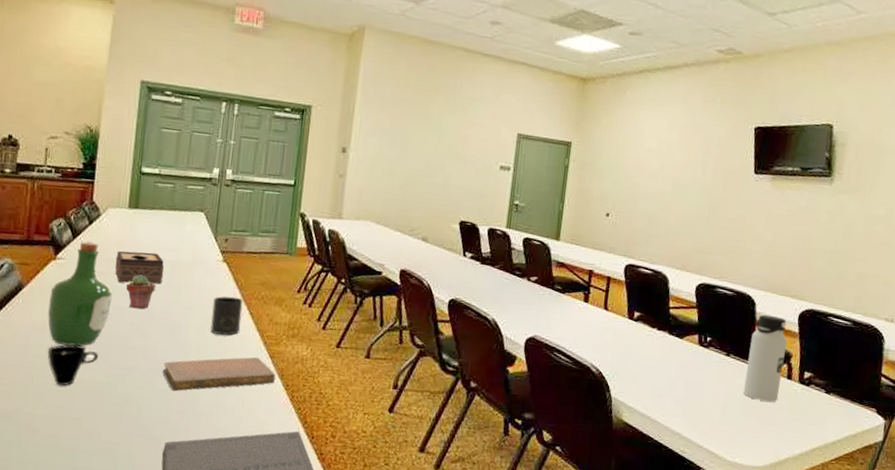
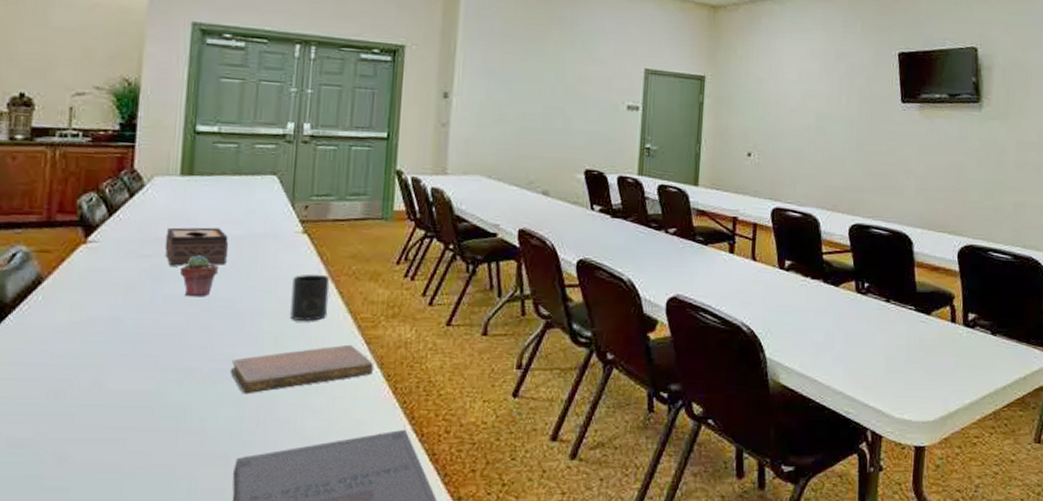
wine bottle: present [47,241,112,346] -> none [77,218,162,349]
cup: present [48,344,99,386] -> none [78,347,147,400]
water bottle: present [743,314,787,402] -> none [906,254,948,349]

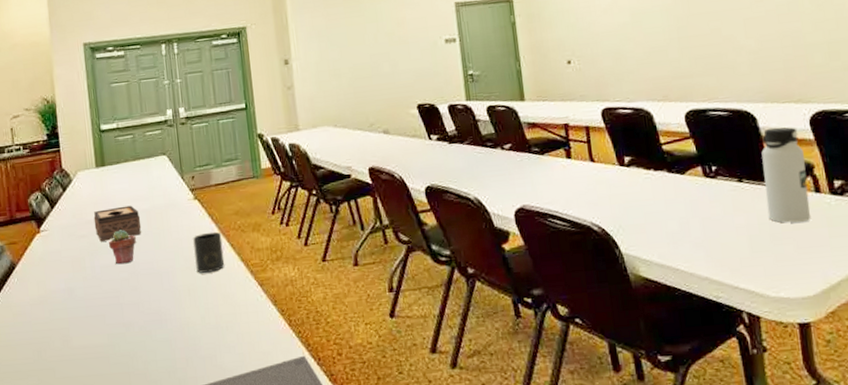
notebook: present [230,344,373,395] -> none [159,287,269,339]
water bottle: none [906,254,948,349] -> present [761,127,811,223]

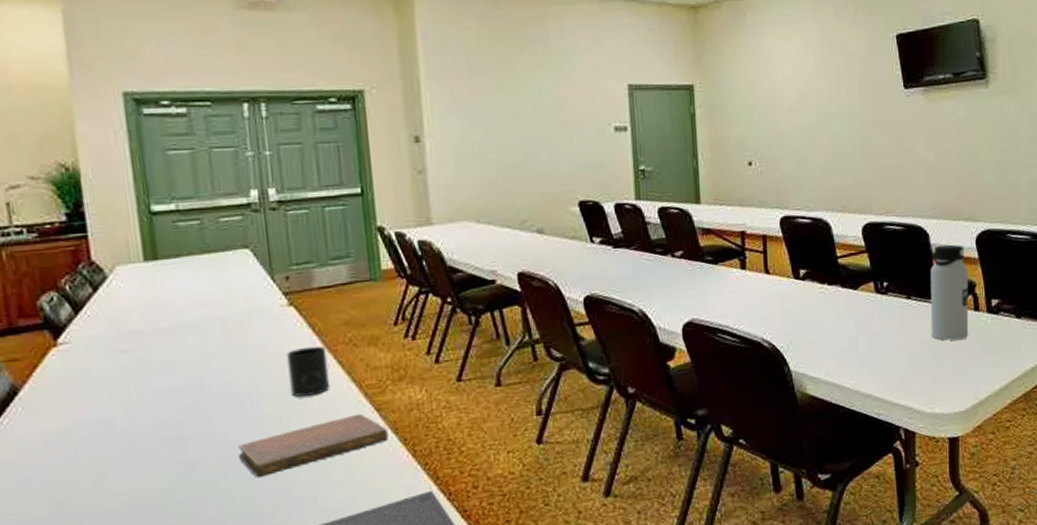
tissue box: present [93,205,142,242] -> none [141,311,213,358]
potted succulent: present [109,229,136,265] -> none [165,342,205,387]
notebook: none [159,287,269,339] -> present [238,413,388,478]

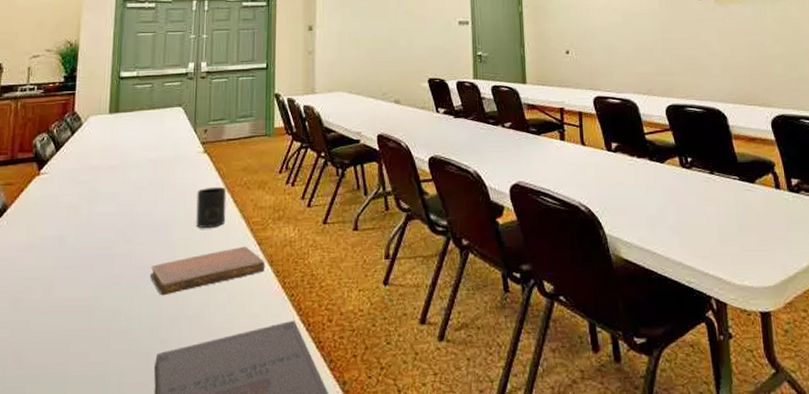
water bottle: present [930,244,969,341] -> none [730,126,772,215]

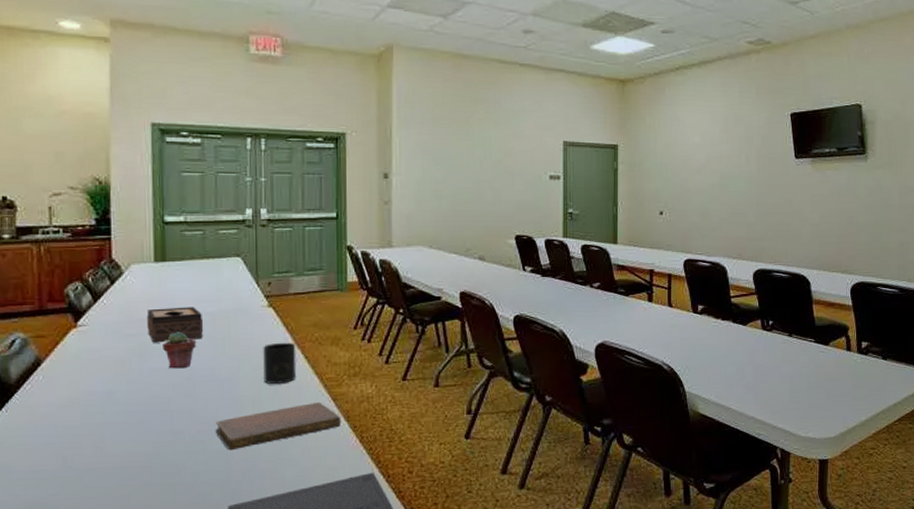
tissue box: none [98,154,147,189] -> present [146,306,204,343]
potted succulent: none [110,178,139,214] -> present [163,332,196,369]

